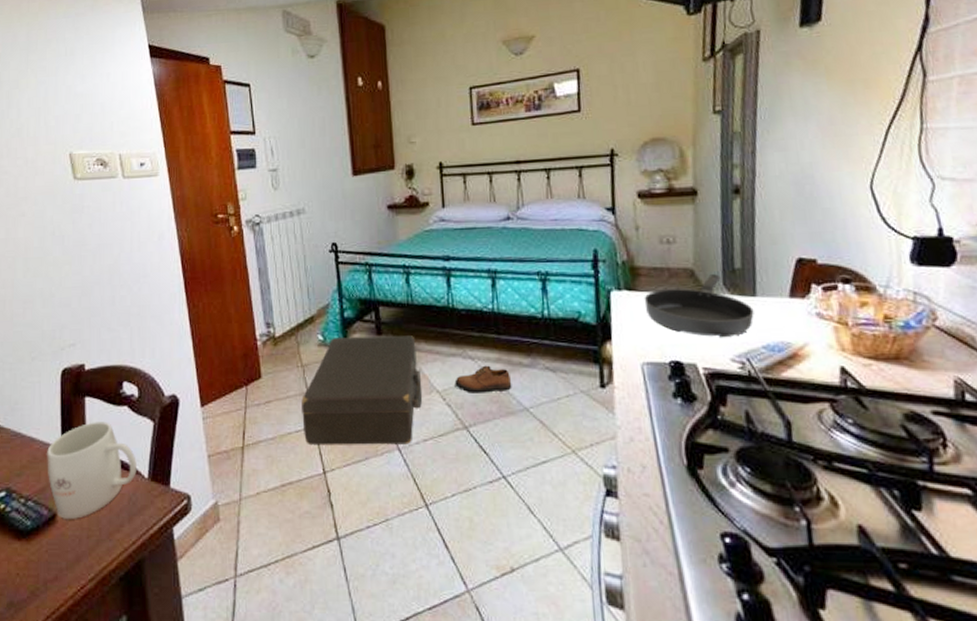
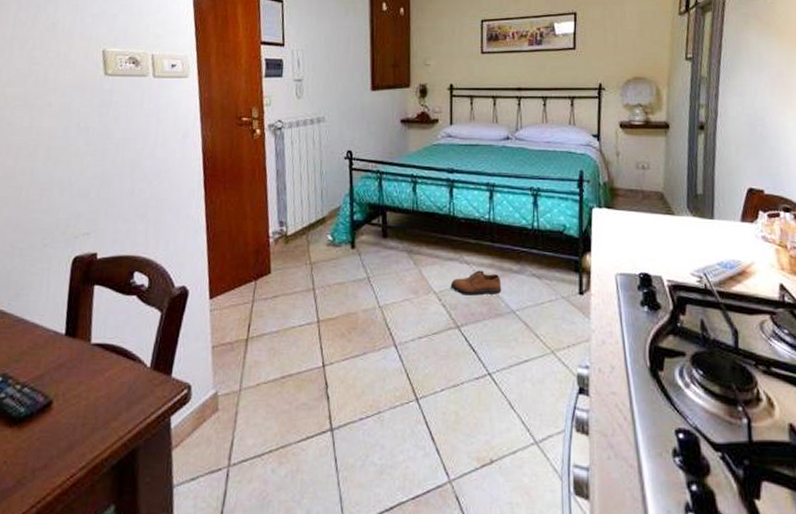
mug: present [47,422,137,519] -> none [47,310,140,406]
suitcase: present [301,336,423,445] -> none [306,239,421,341]
frying pan: present [644,274,754,337] -> none [620,198,712,253]

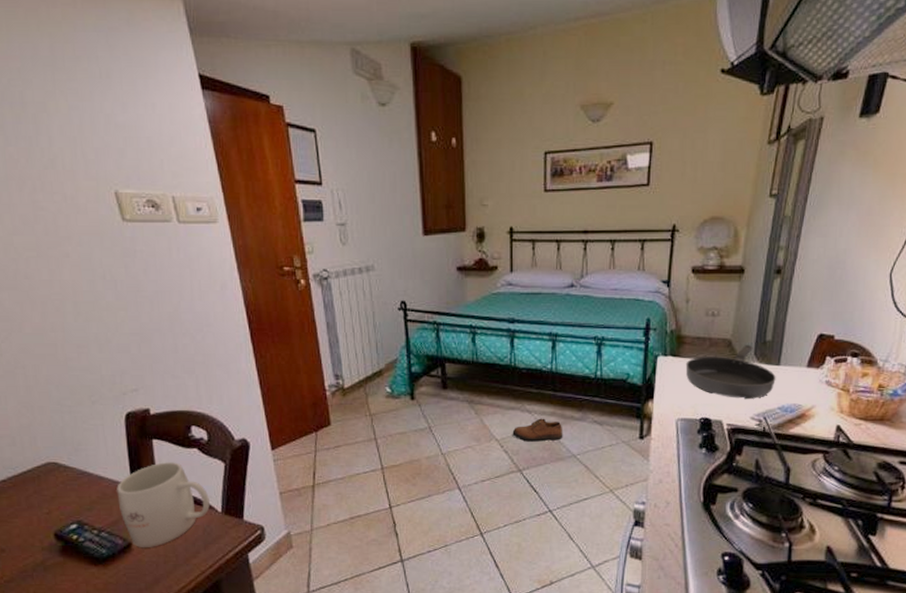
mug: none [47,310,140,406] -> present [117,462,210,547]
frying pan: none [620,198,712,253] -> present [685,345,776,399]

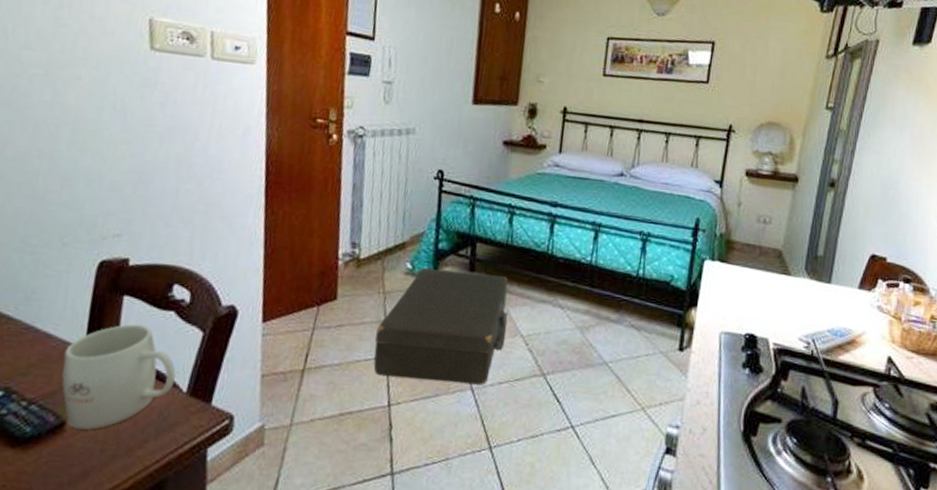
suitcase: none [369,390,483,485] -> present [373,268,508,385]
shoe: present [512,418,563,442] -> none [540,316,596,343]
frying pan: present [685,345,776,399] -> none [733,258,827,317]

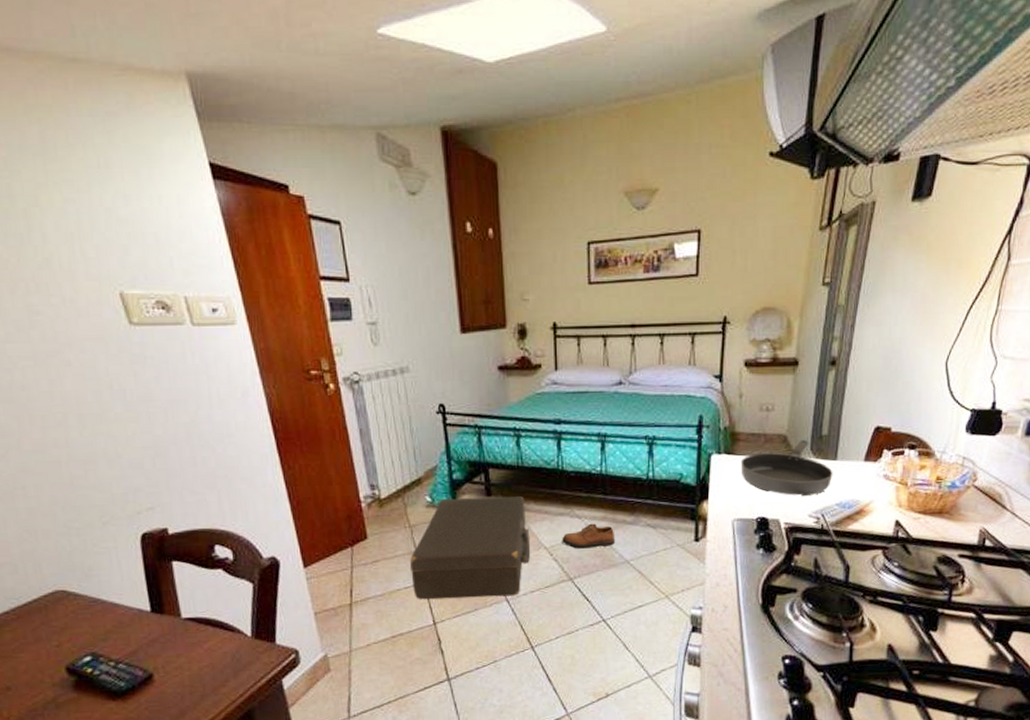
mug: present [61,324,176,430] -> none [134,585,238,678]
shoe: none [540,316,596,343] -> present [562,523,616,549]
frying pan: none [733,258,827,317] -> present [740,440,833,496]

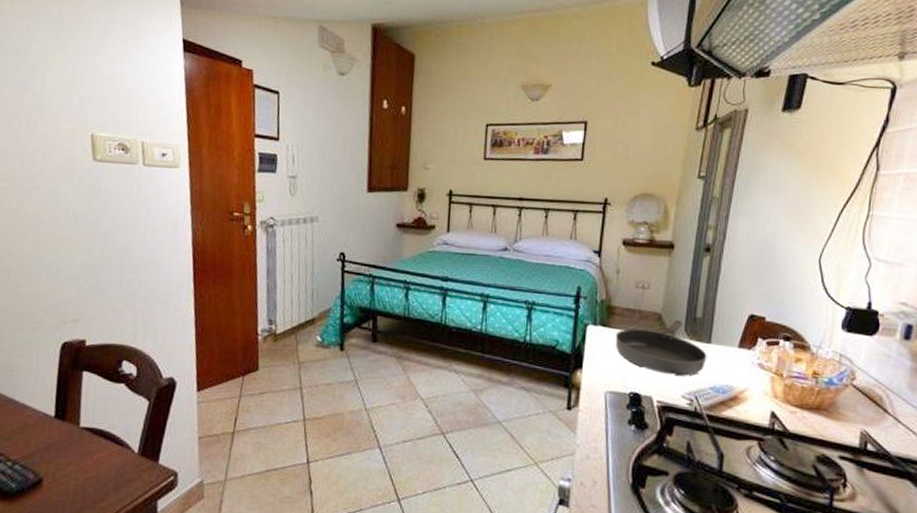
suitcase: present [410,496,531,600] -> none [293,340,409,444]
shoe: present [562,523,616,549] -> none [438,379,490,405]

